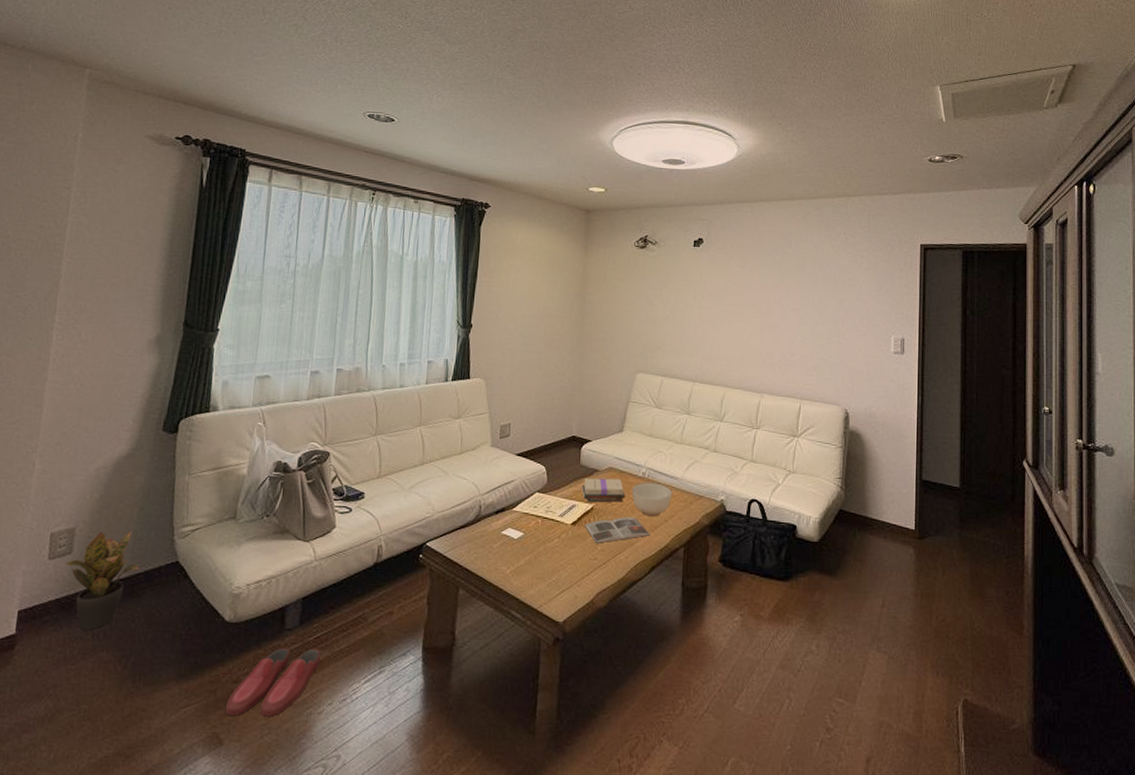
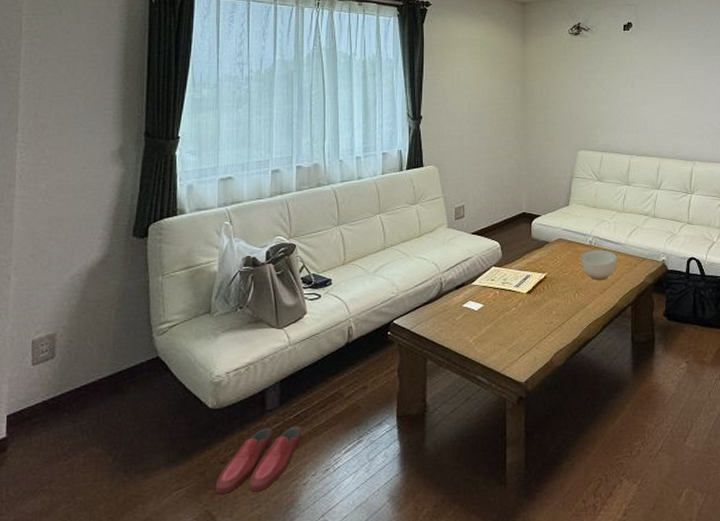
potted plant: present [66,531,140,630] -> none [49,332,122,428]
books: present [581,478,625,503] -> none [534,249,574,272]
magazine: present [585,517,650,543] -> none [540,282,600,308]

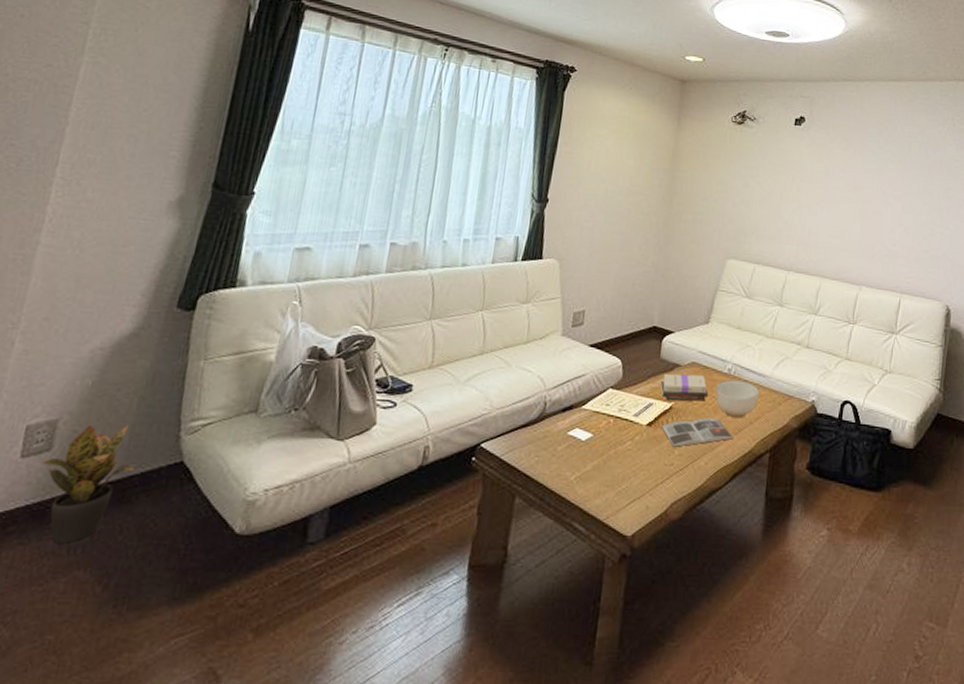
potted plant: none [49,332,122,428] -> present [42,425,135,543]
slippers: present [215,426,302,494] -> none [225,565,348,648]
books: none [534,249,574,272] -> present [659,373,708,402]
magazine: none [540,282,600,308] -> present [662,418,734,447]

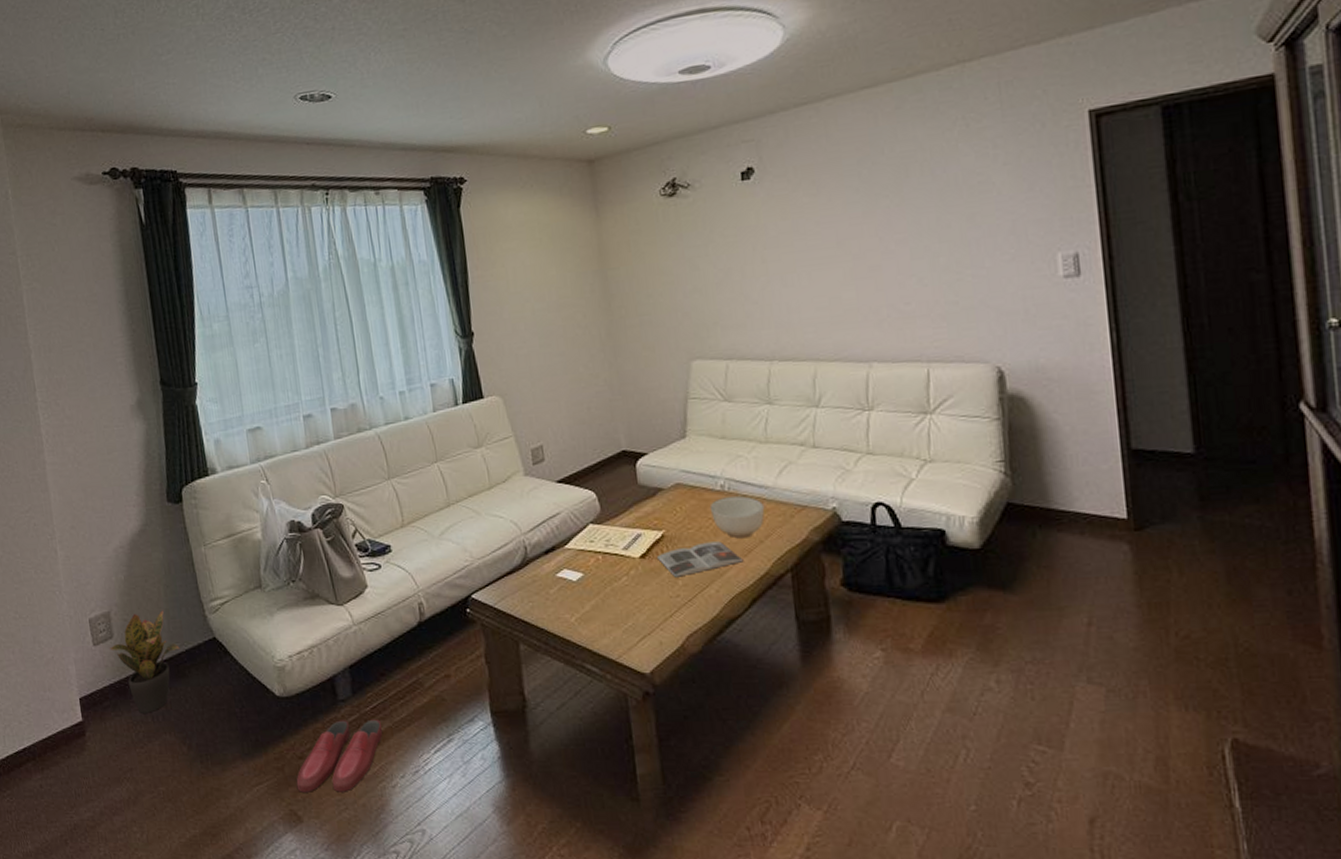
slippers: none [225,565,348,648] -> present [296,719,383,792]
books: present [659,373,708,402] -> none [644,496,702,529]

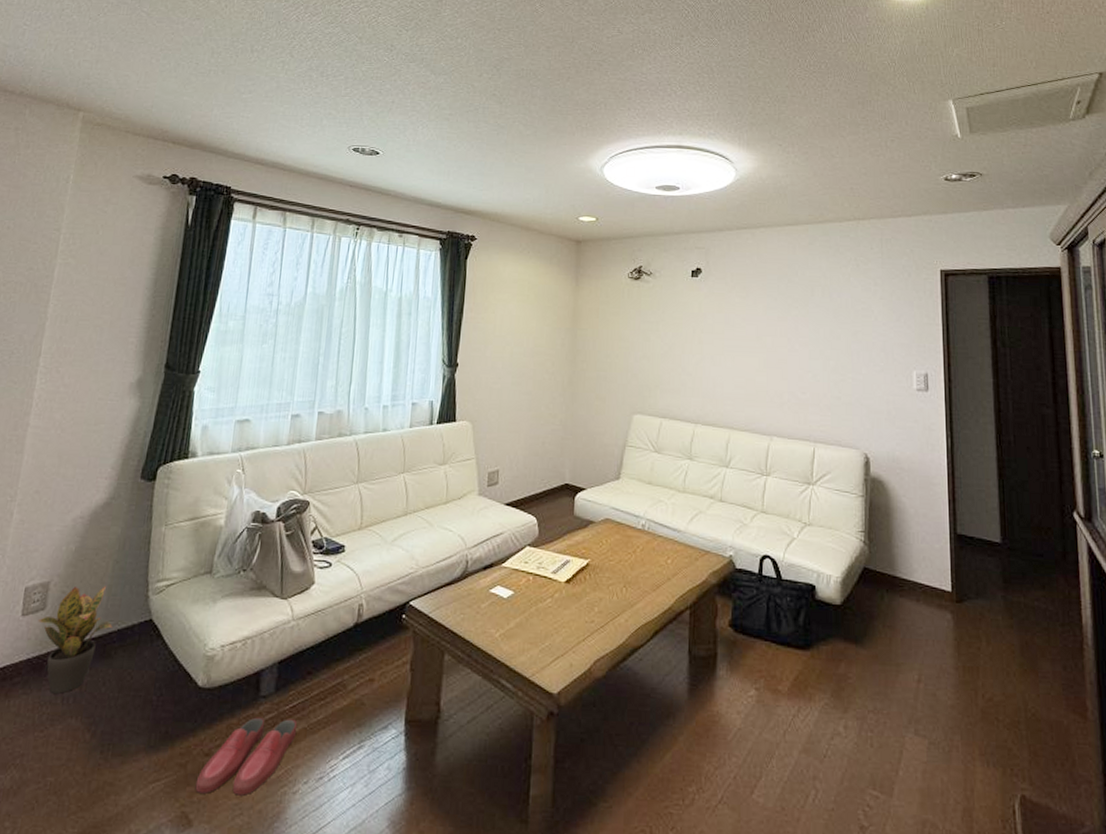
magazine: present [657,541,744,577] -> none [580,574,652,604]
bowl: present [709,495,765,539] -> none [630,535,676,575]

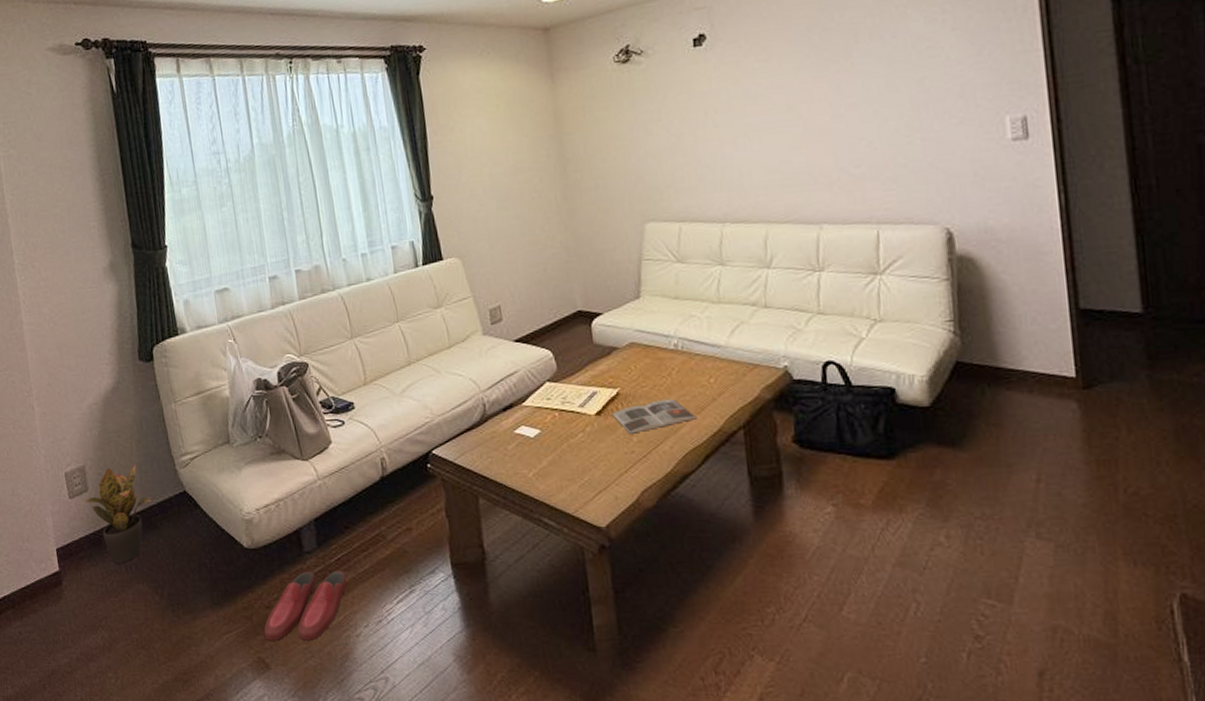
magazine: none [580,574,652,604] -> present [612,399,697,434]

